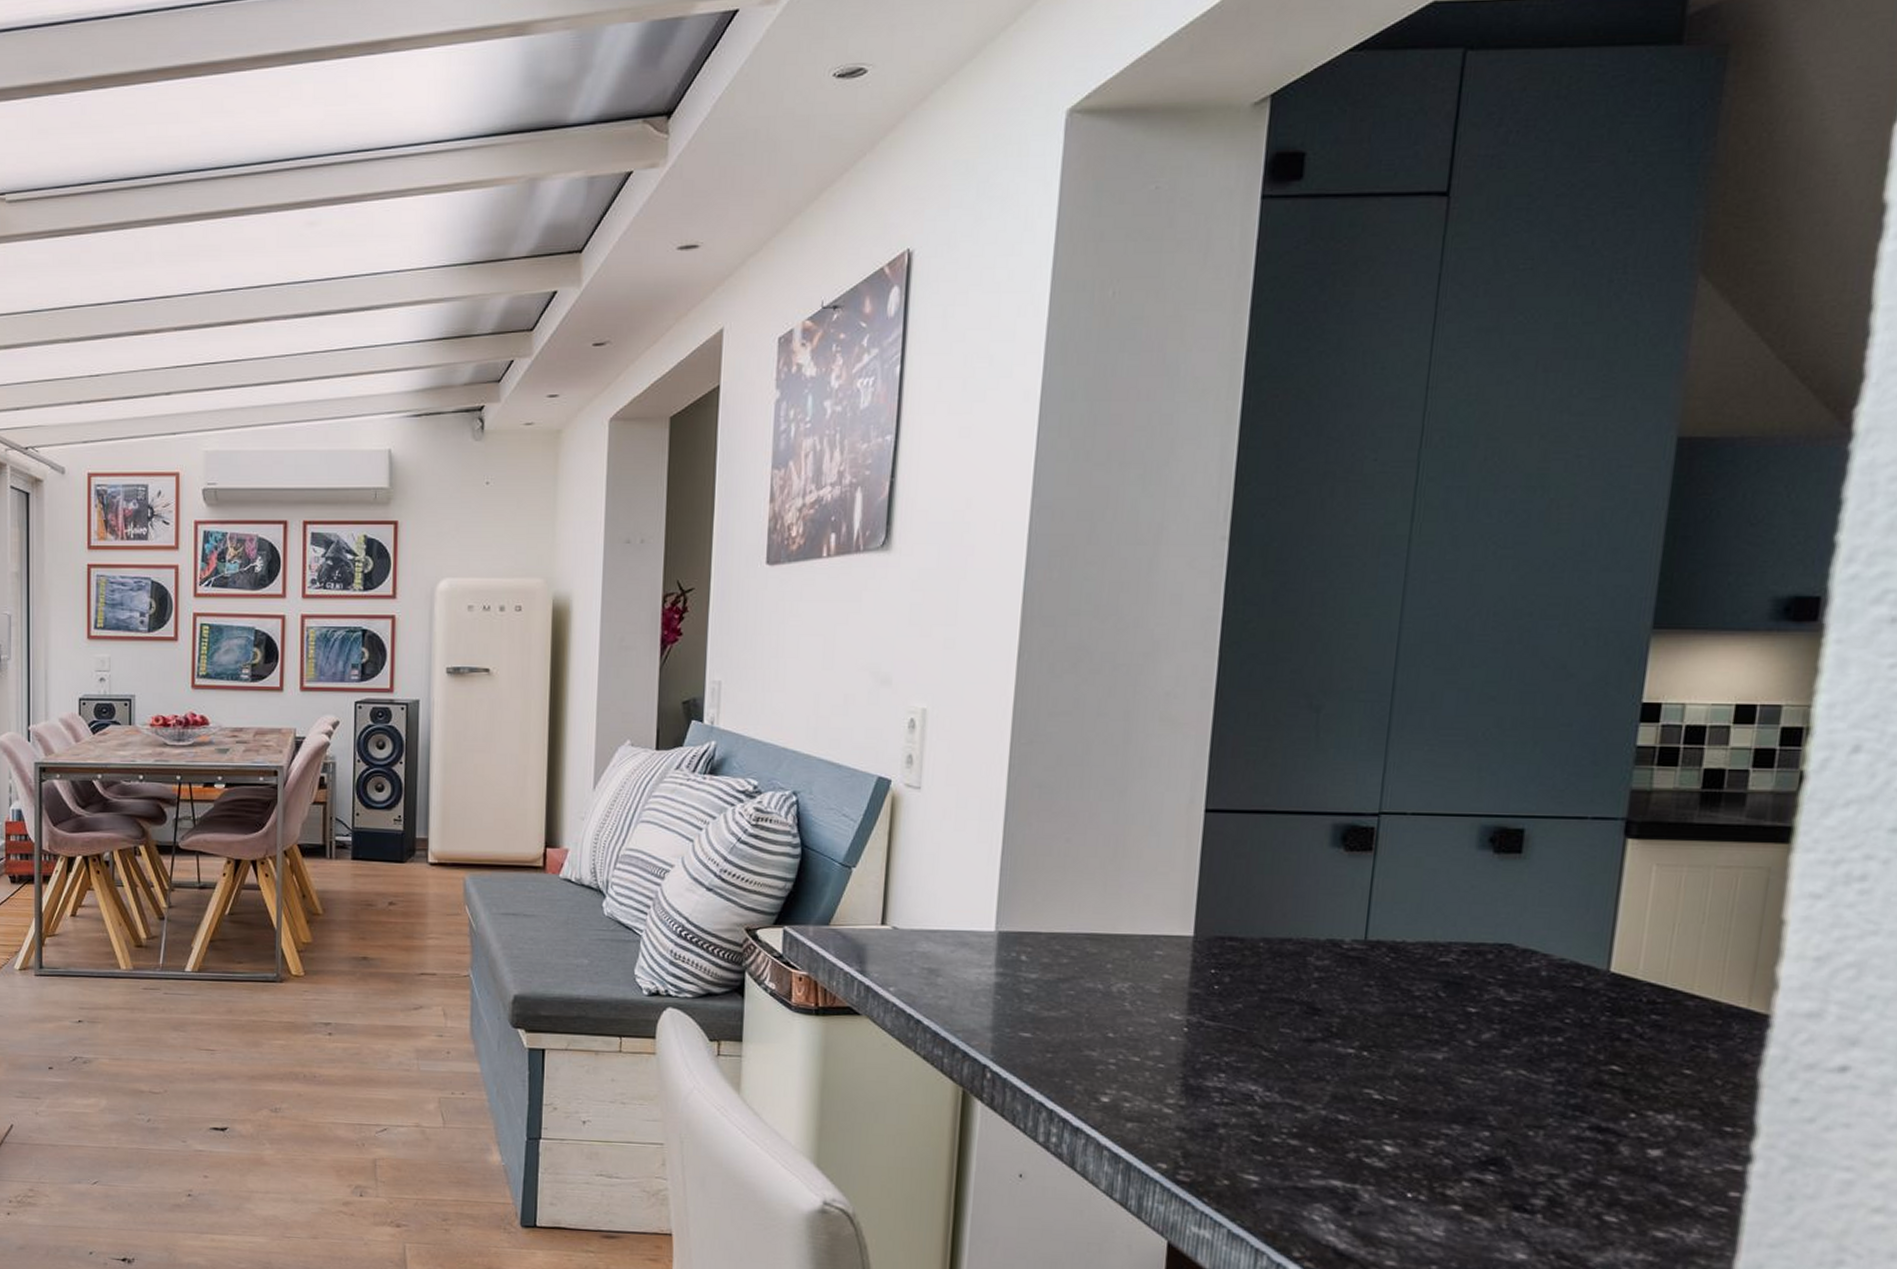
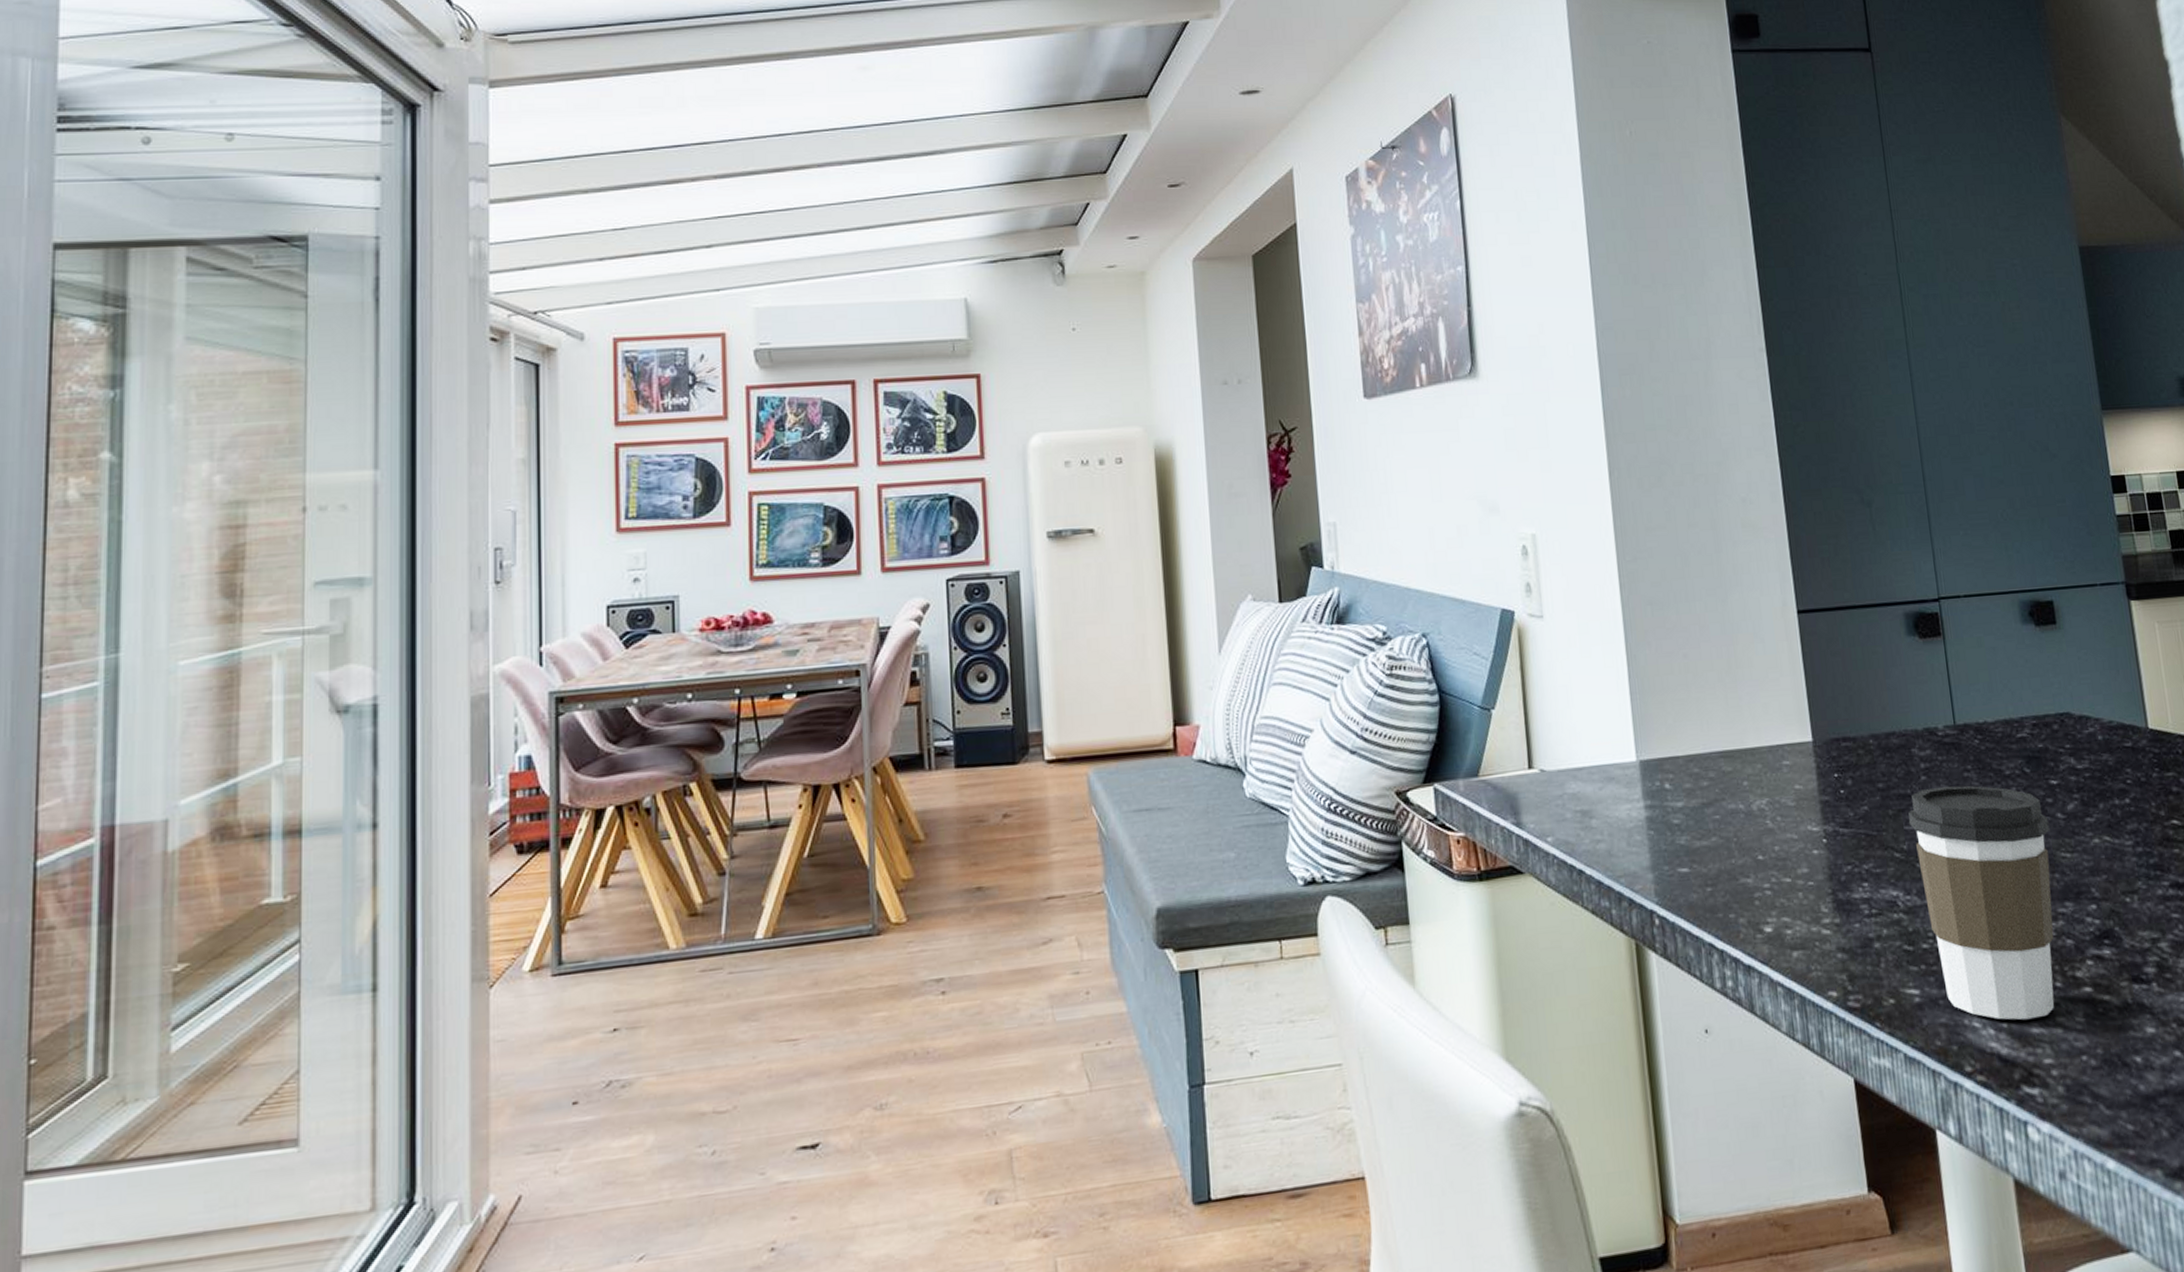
coffee cup: none [1286,996,1455,1224] -> present [1908,785,2055,1021]

